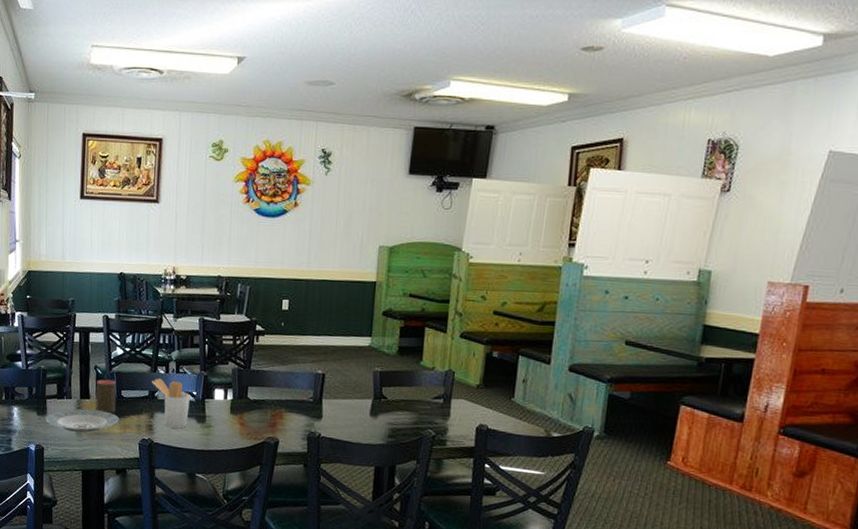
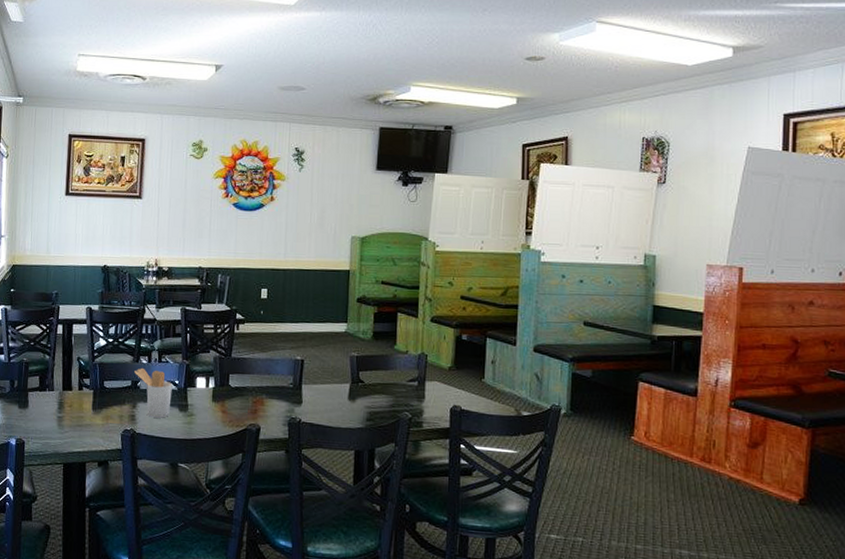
plate: present [44,409,120,433] -> none [26,401,102,426]
cup: present [96,379,116,413] -> none [78,370,99,404]

